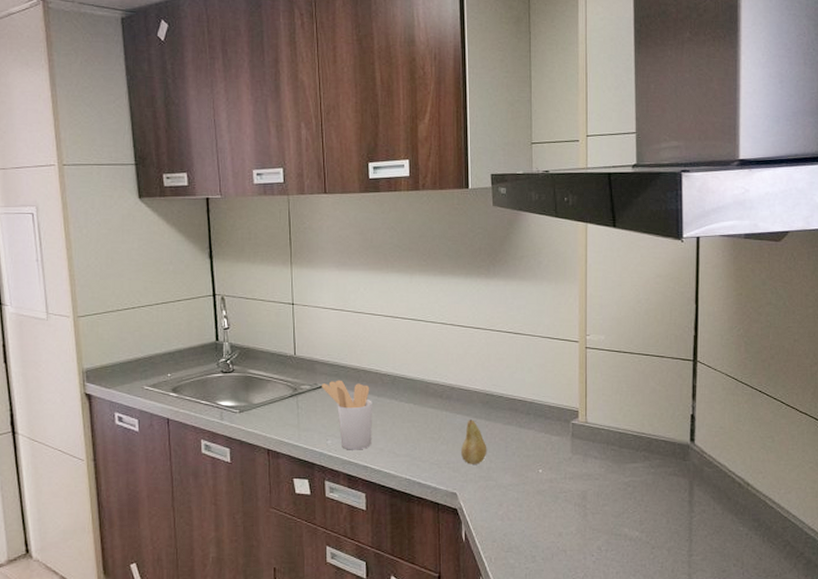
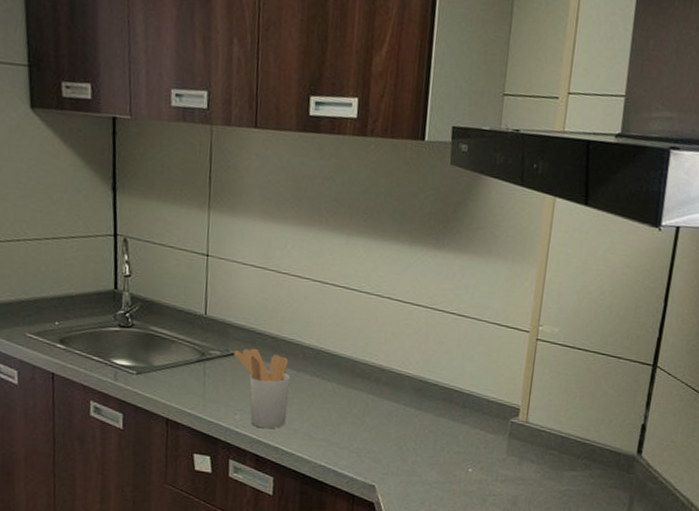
fruit: present [461,420,487,464] -> none [384,407,414,457]

